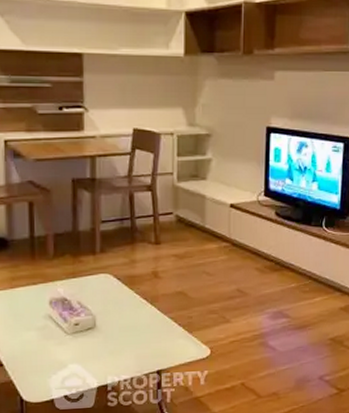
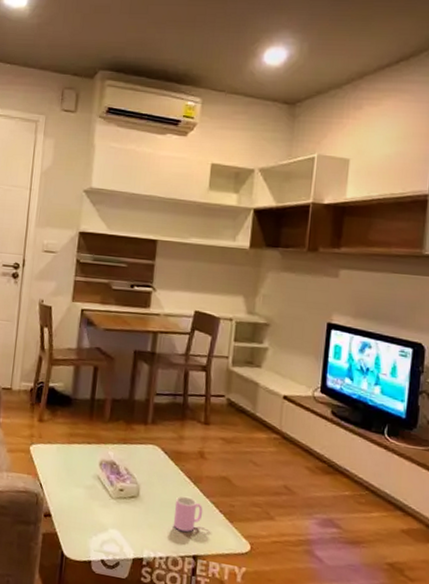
cup: none [133,317,163,351] -> present [173,496,203,532]

